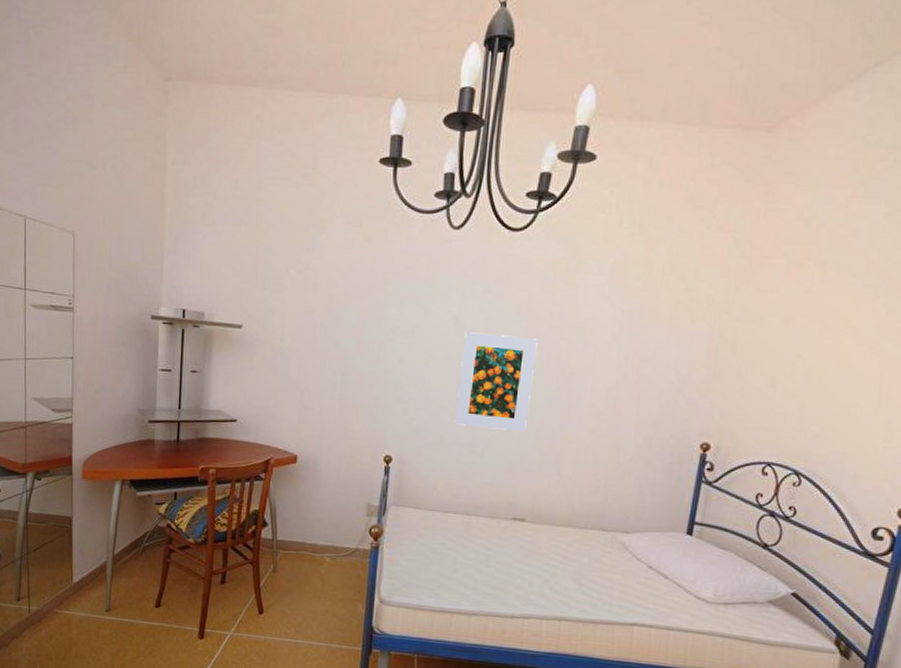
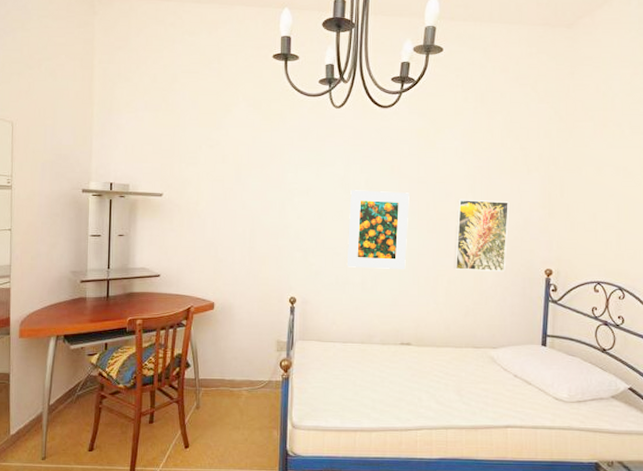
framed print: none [585,350,664,442] -> present [454,199,509,271]

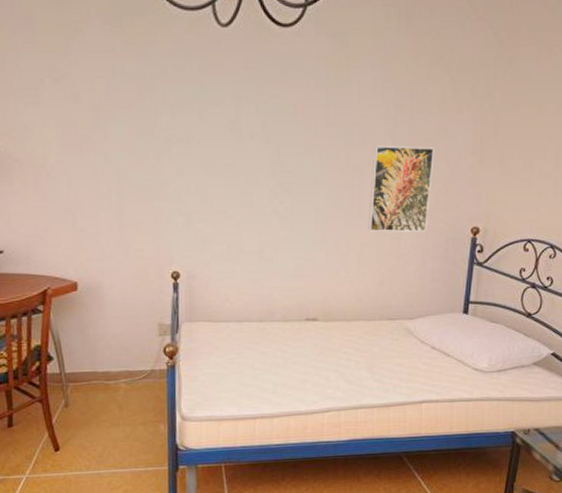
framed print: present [346,190,409,269] -> none [240,136,316,234]

